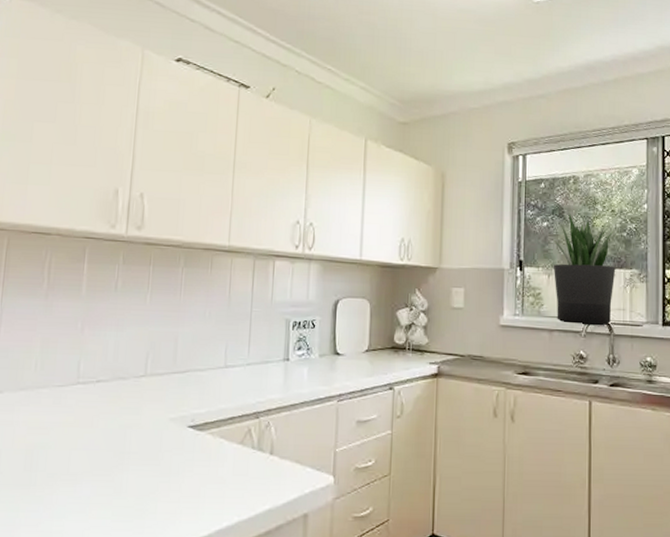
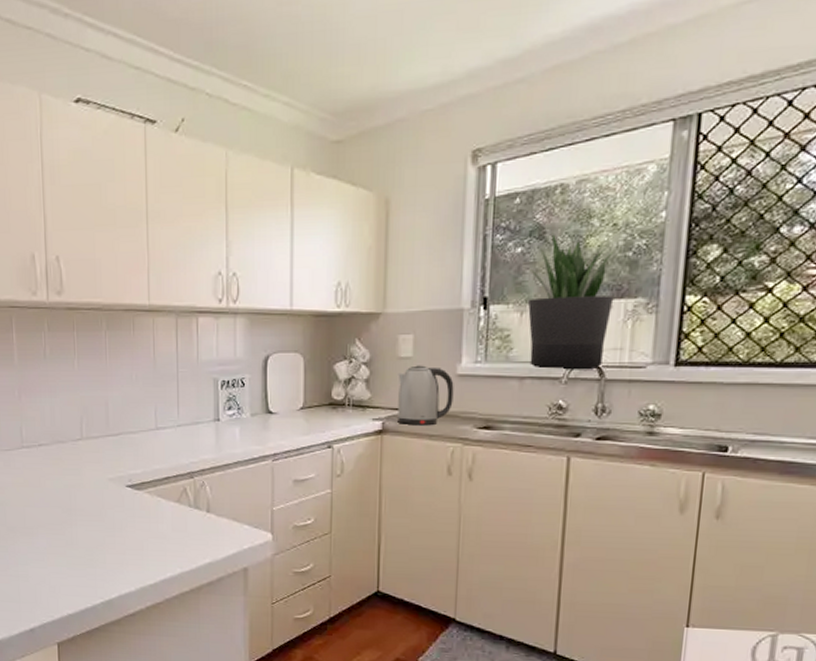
kettle: none [451,315,498,370] -> present [397,365,454,426]

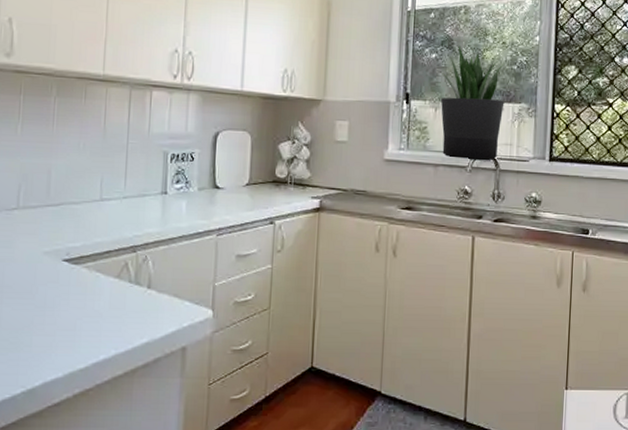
kettle: present [397,365,454,426] -> none [333,149,382,205]

